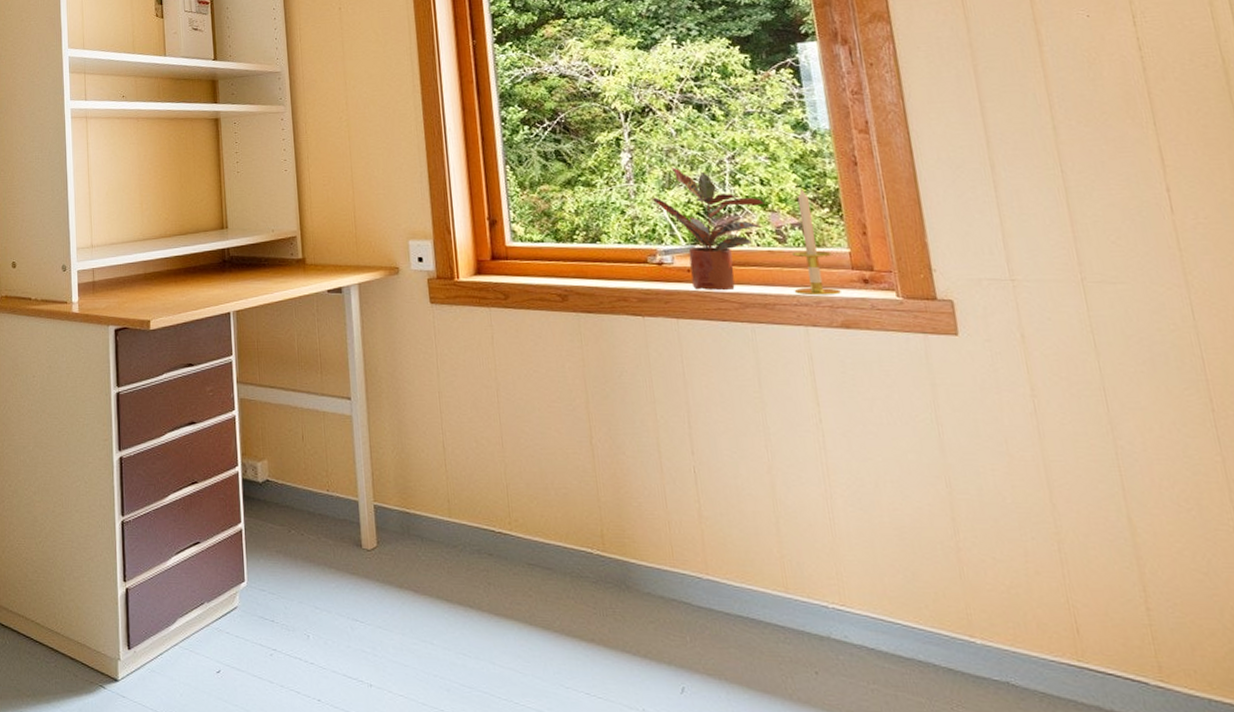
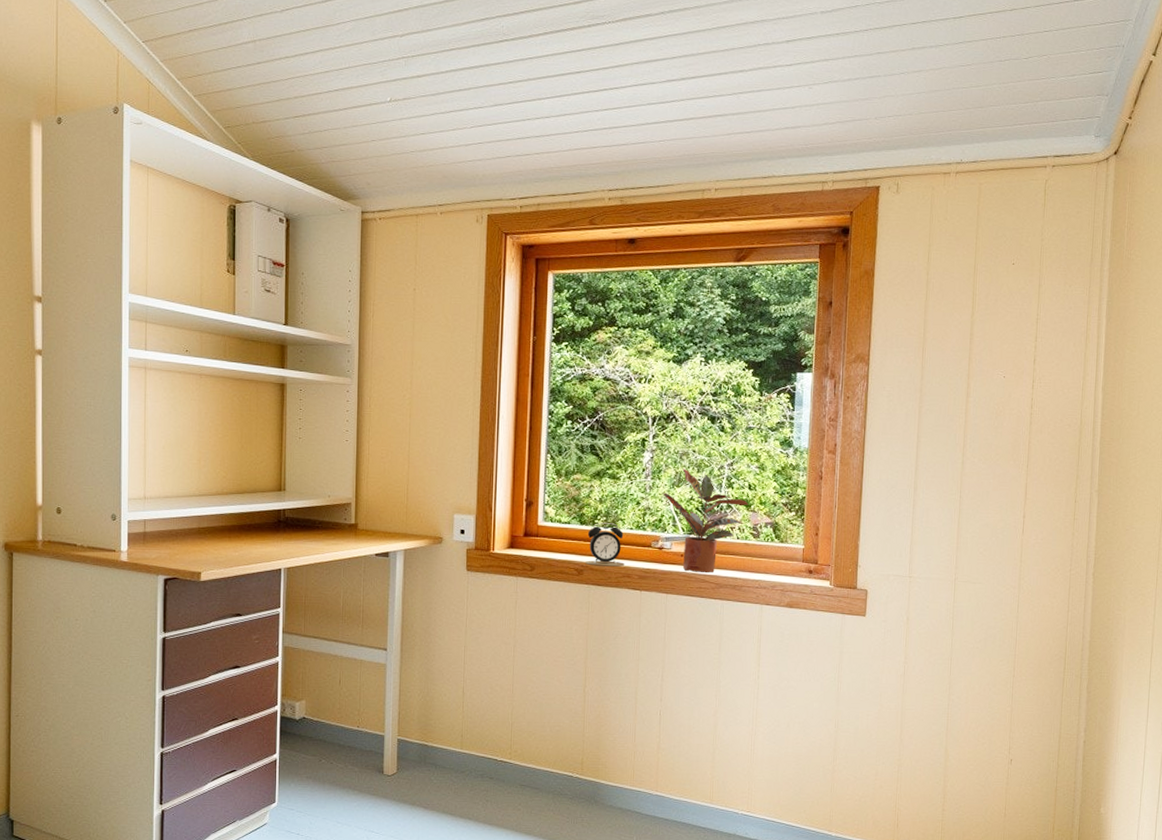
alarm clock: none [566,238,618,291] -> present [585,523,625,568]
candle: present [791,187,841,296] -> none [758,493,791,581]

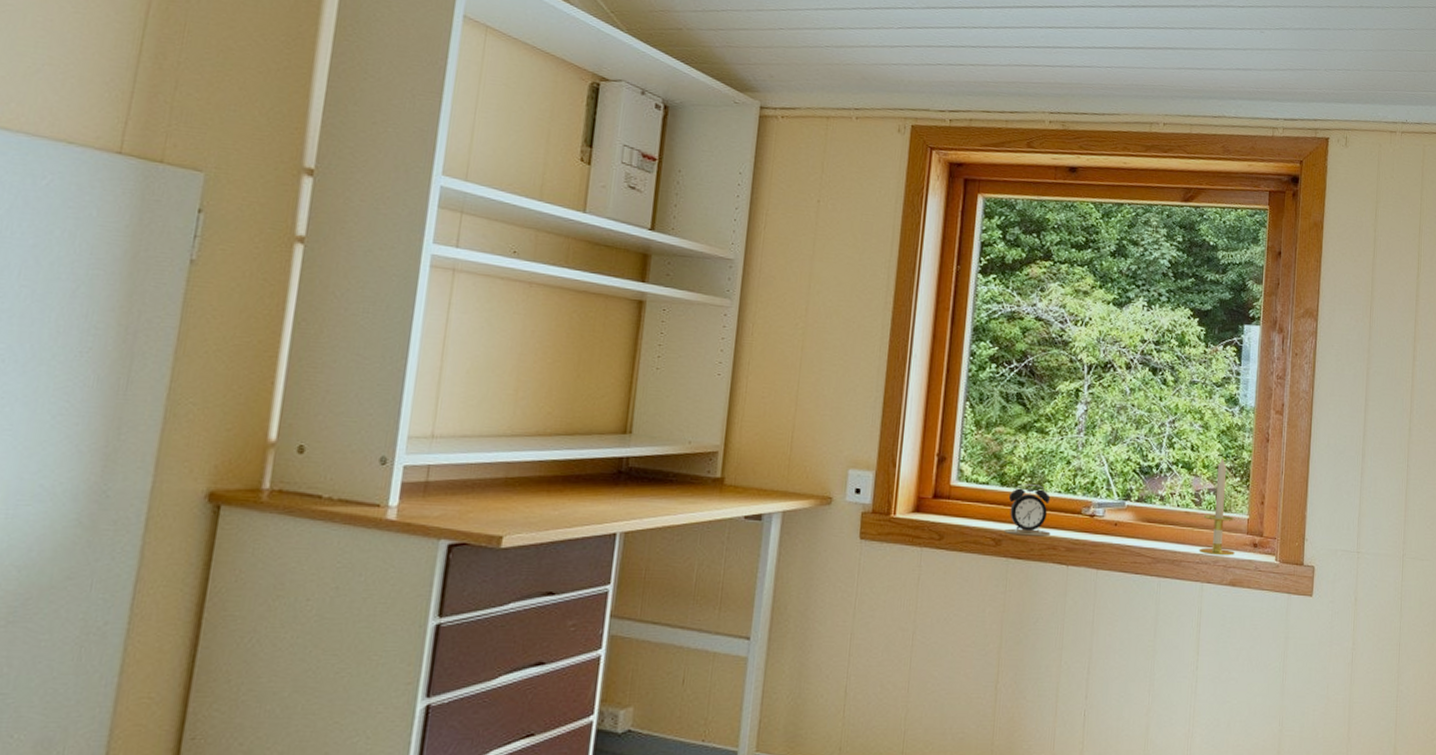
potted plant: present [663,468,749,574] -> none [1096,424,1191,546]
candle: none [758,493,791,581] -> present [1199,456,1235,556]

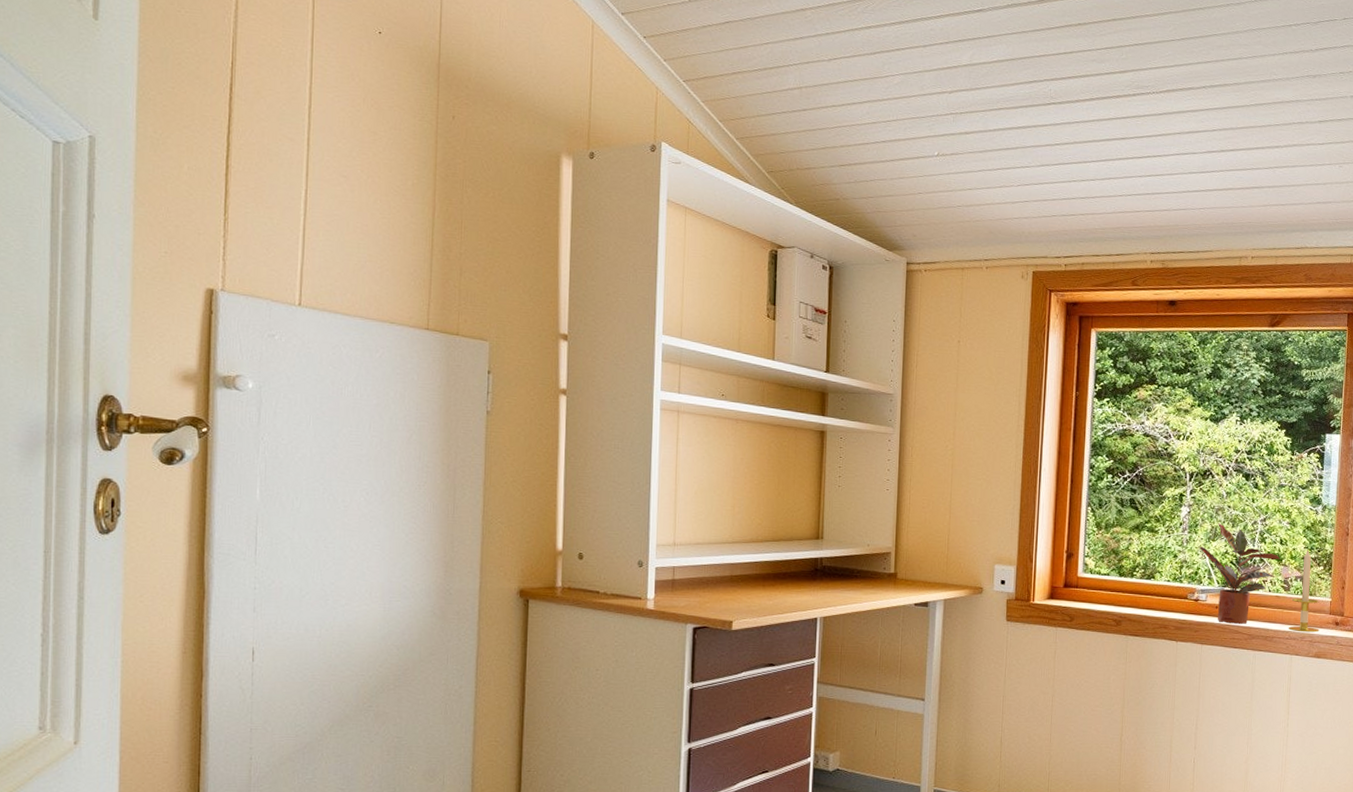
alarm clock: present [1004,484,1051,537] -> none [1123,575,1162,619]
potted plant: none [1096,424,1191,546] -> present [1199,523,1280,625]

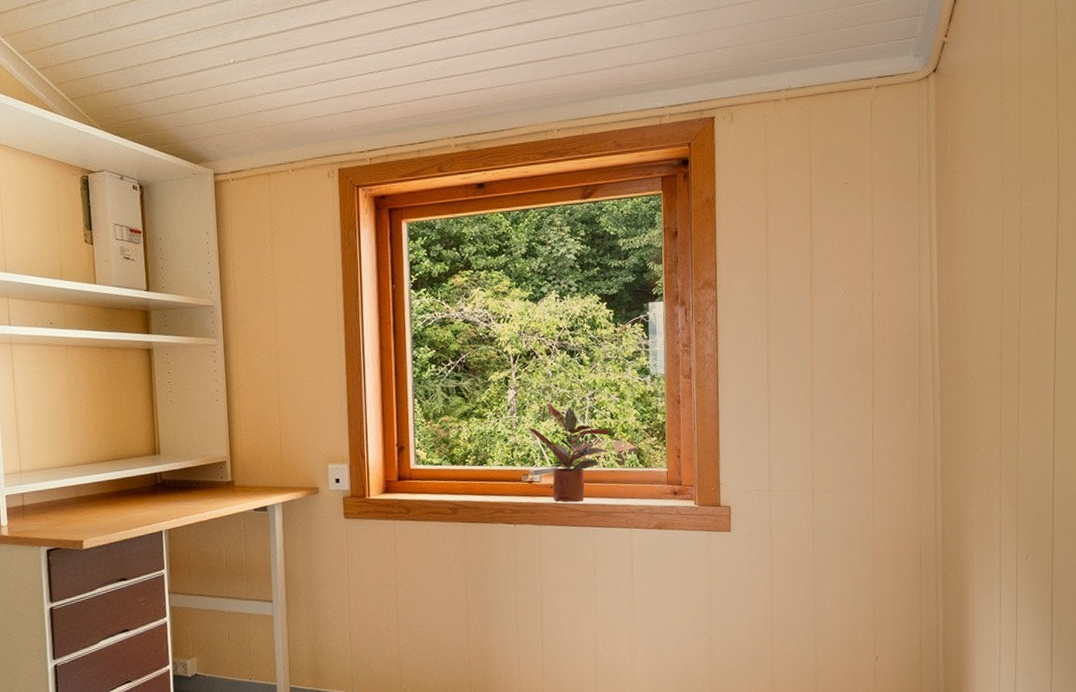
candle: present [1288,548,1319,633] -> none [625,420,658,505]

